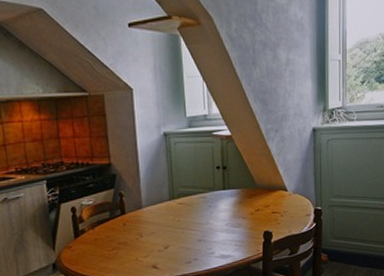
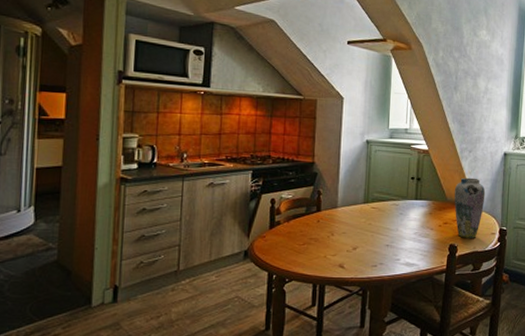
vase: none [263,159,297,223] -> present [454,177,486,238]

